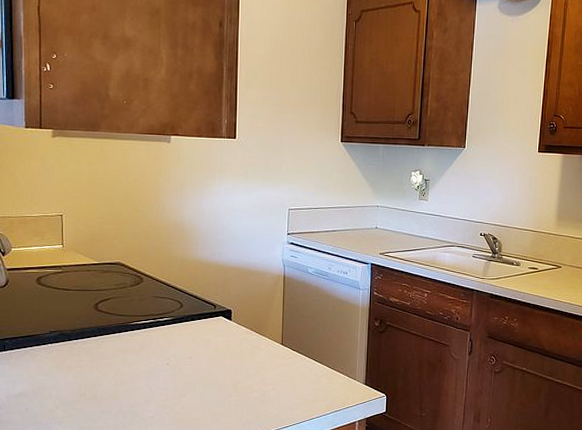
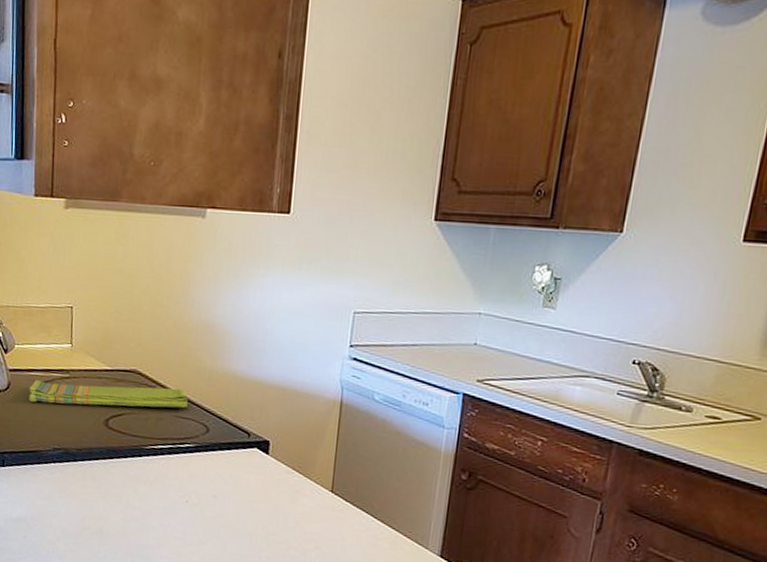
dish towel: none [26,274,164,295] -> present [29,380,188,408]

